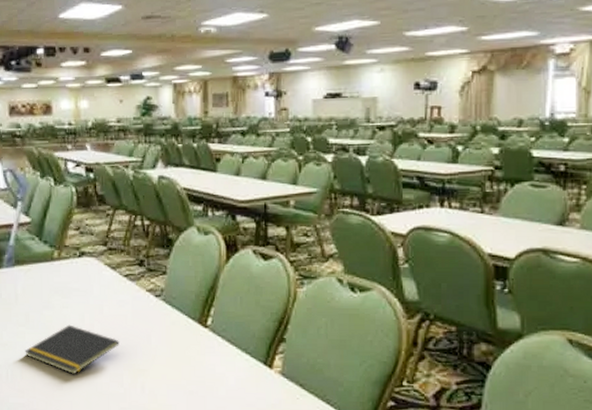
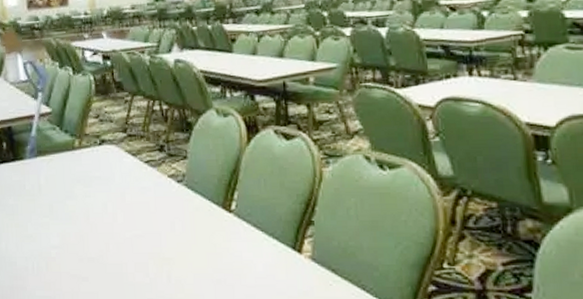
notepad: present [25,324,119,375] -> none [49,214,143,266]

